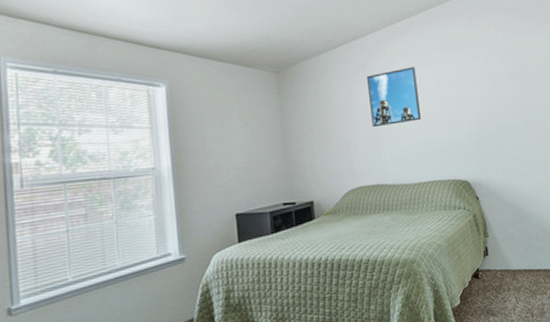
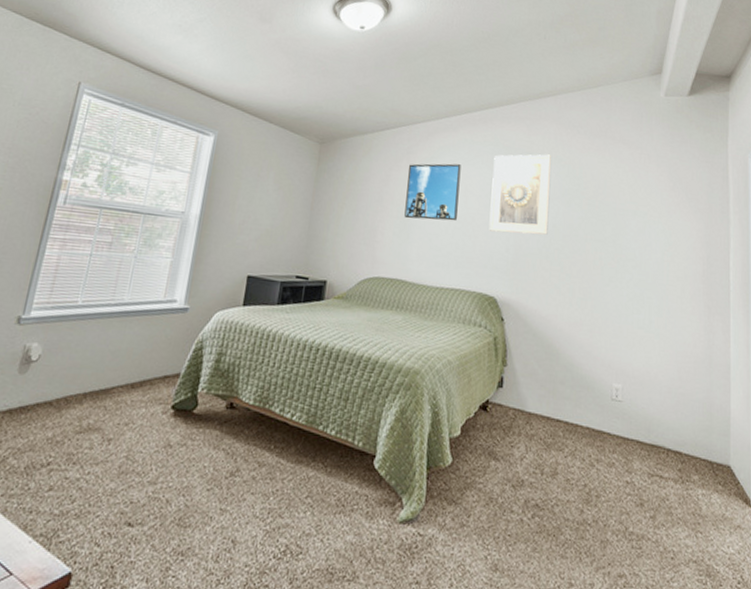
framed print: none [443,42,503,123] -> present [489,154,551,235]

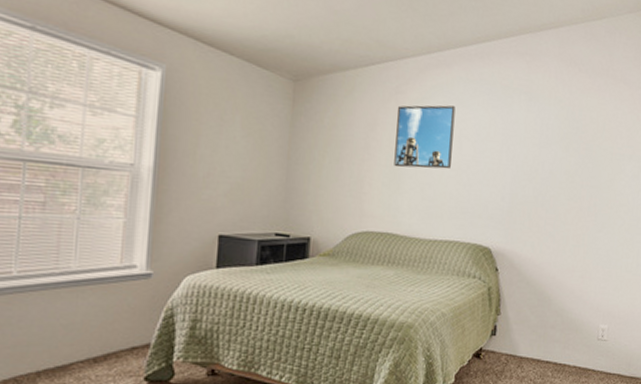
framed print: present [489,154,551,235] -> none [484,94,551,182]

